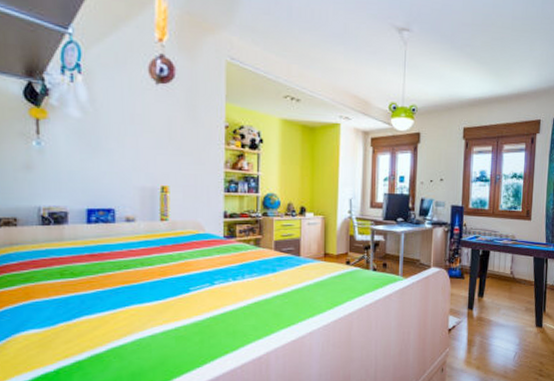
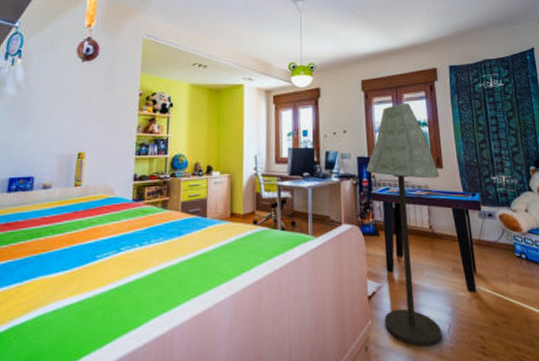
floor lamp: none [459,154,528,370] -> present [366,103,442,347]

